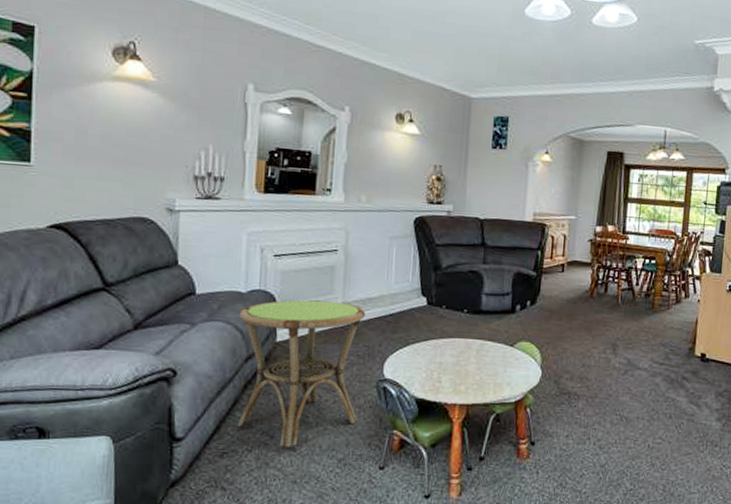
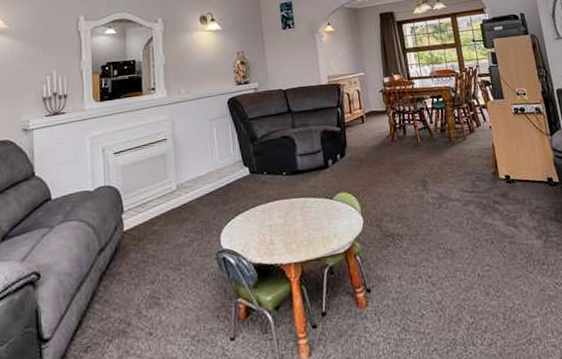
side table: present [237,300,366,447] -> none [89,184,204,333]

